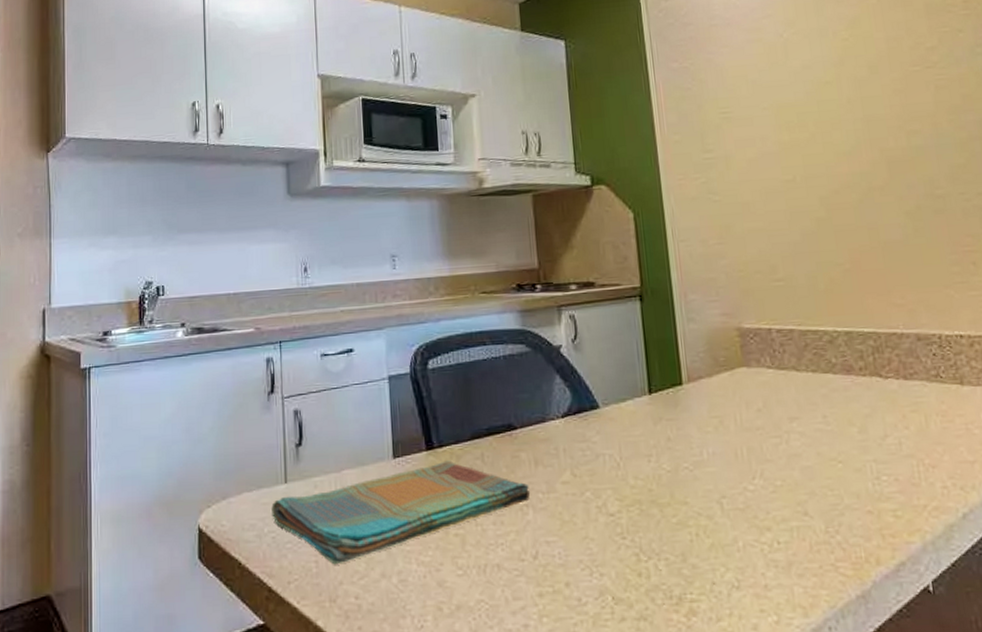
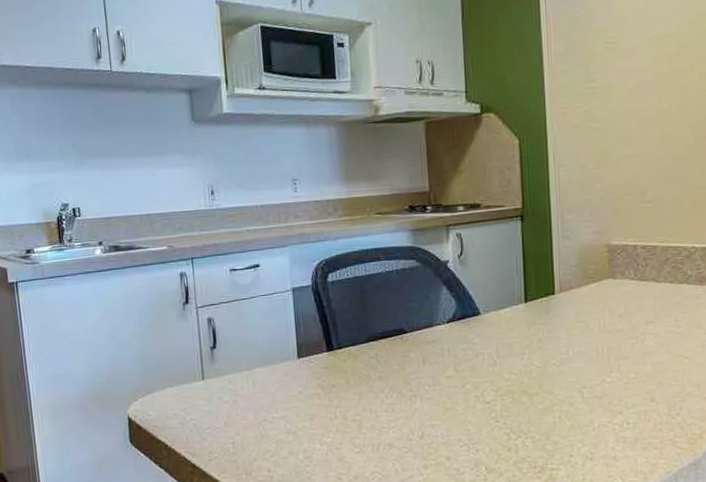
dish towel: present [271,460,531,565] -> none [191,360,419,446]

